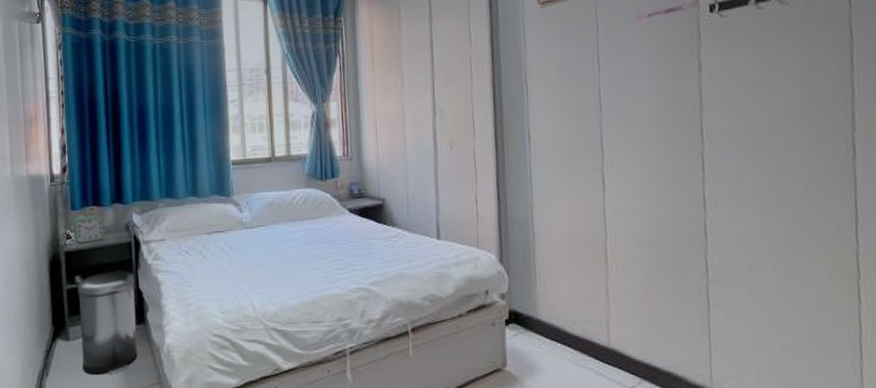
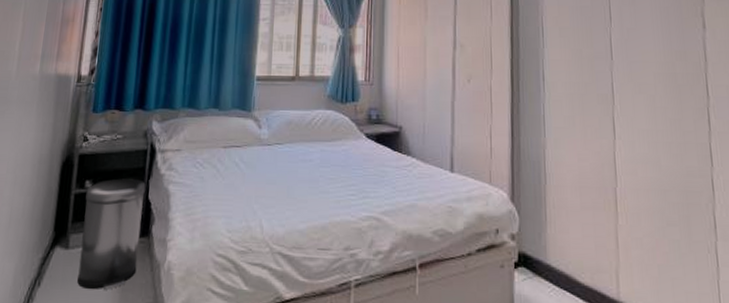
alarm clock: present [73,215,105,243] -> none [91,119,124,147]

